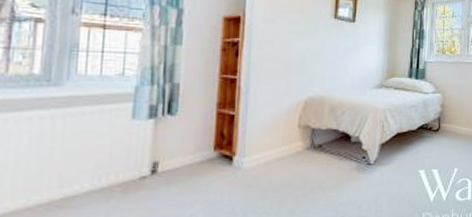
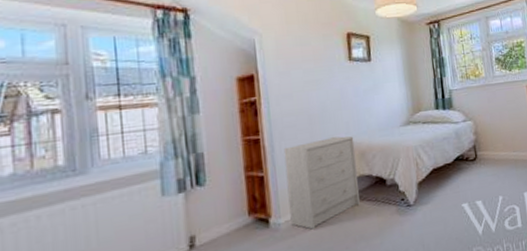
dresser: none [254,88,327,173] -> present [283,136,360,230]

